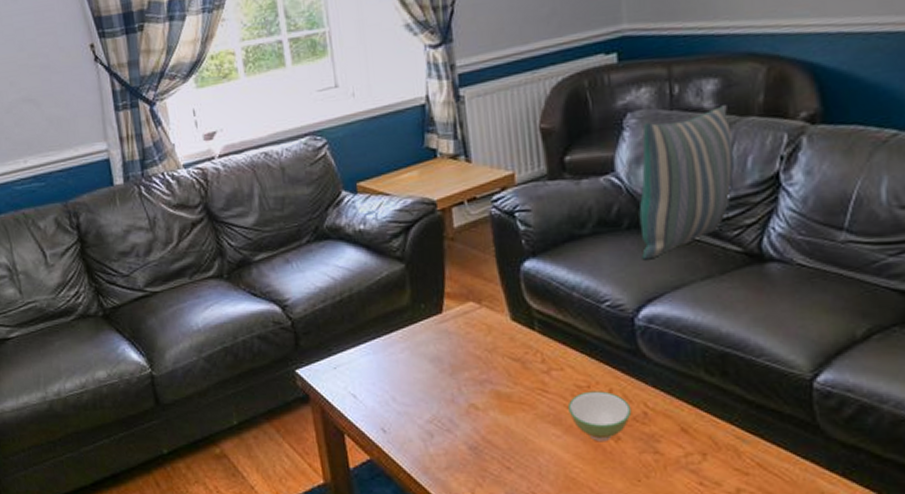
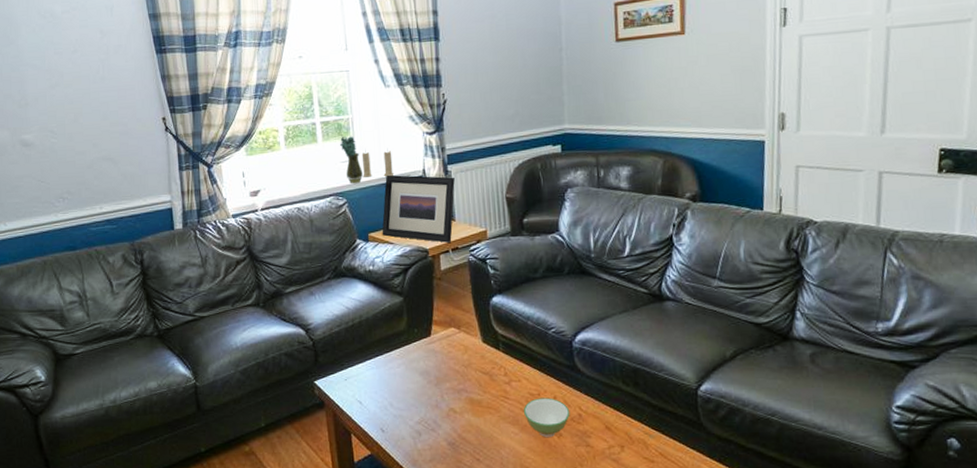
vase: none [315,54,347,119] -> present [340,134,363,184]
candle: none [344,68,388,111] -> present [361,147,395,179]
picture frame: none [374,103,470,192] -> present [382,174,455,243]
pillow: present [639,105,733,260] -> none [576,186,641,298]

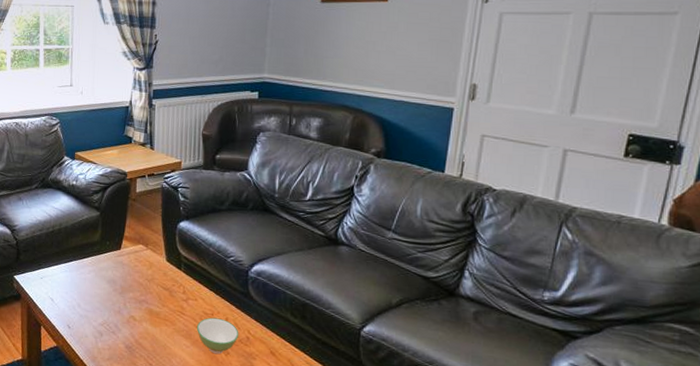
vase: present [340,134,363,184] -> none [59,62,76,107]
candle: present [361,147,395,179] -> none [76,77,104,104]
picture frame: present [382,174,455,243] -> none [87,102,158,169]

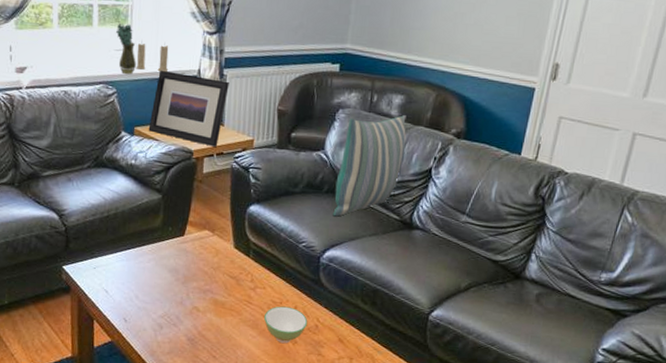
vase: none [59,62,76,107] -> present [116,21,136,75]
candle: none [76,77,104,104] -> present [136,40,169,73]
picture frame: none [87,102,158,169] -> present [148,70,229,147]
pillow: none [259,137,326,233] -> present [333,115,406,217]

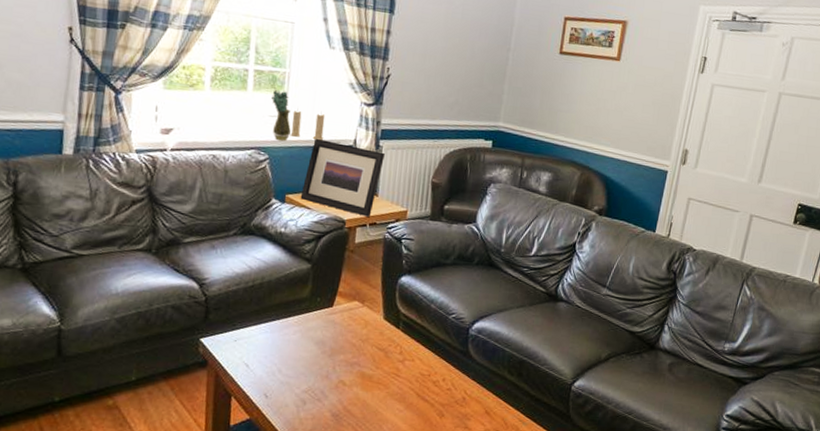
bowl: present [263,306,308,344] -> none [411,378,456,418]
pillow: present [333,115,406,217] -> none [482,191,553,289]

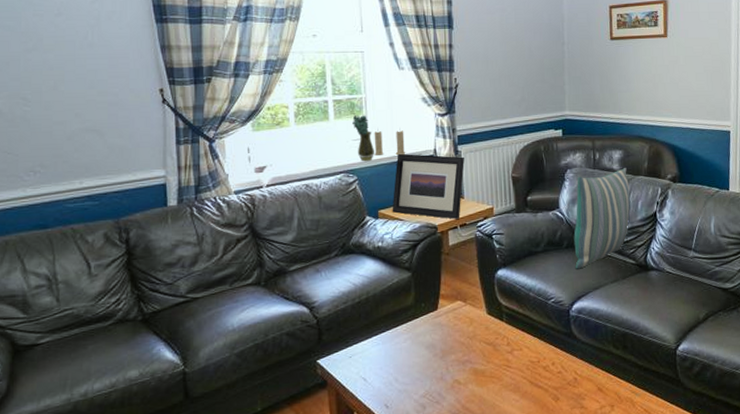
pillow: none [482,191,553,289] -> present [573,168,630,269]

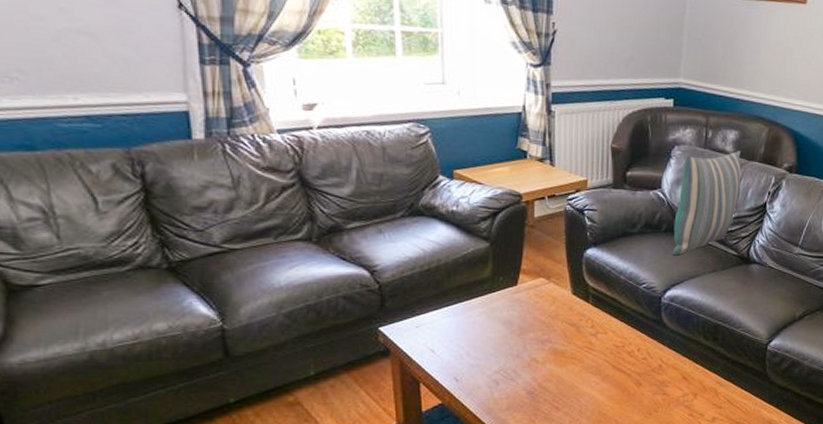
vase: present [352,113,374,162] -> none [425,51,451,112]
candle: present [374,127,406,157] -> none [451,72,489,109]
picture frame: present [392,153,465,219] -> none [470,106,558,189]

